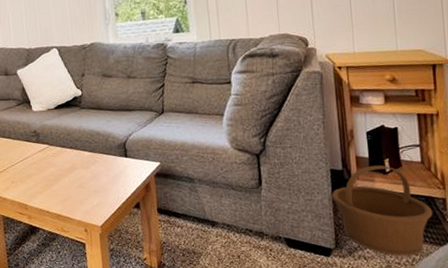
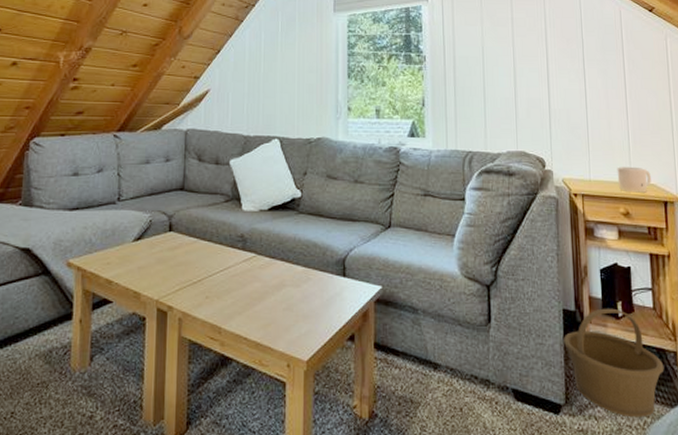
mug: none [382,35,419,61] -> present [617,166,651,193]

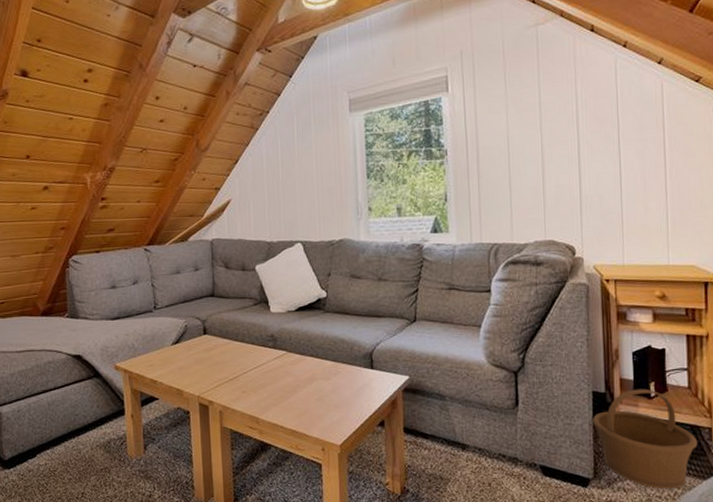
mug: present [617,166,651,193] -> none [653,248,691,276]

